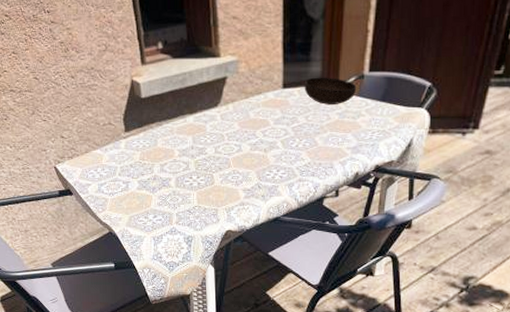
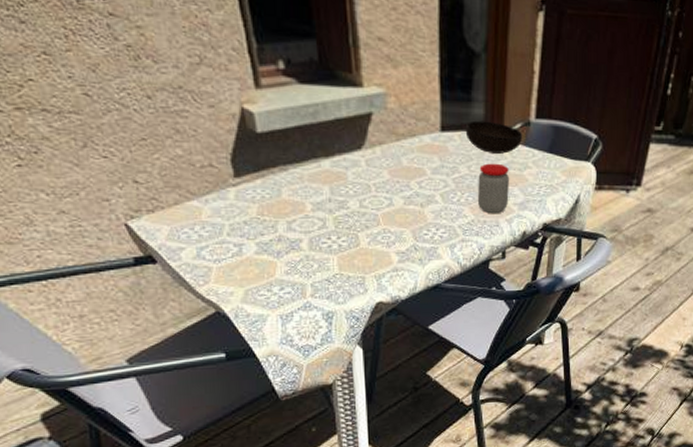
jar: none [313,113,344,156] -> present [477,163,510,213]

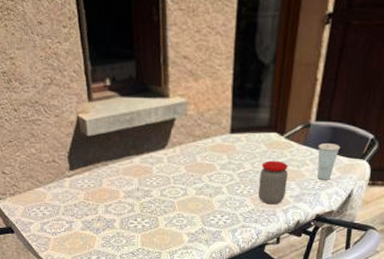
bowl: present [465,120,523,154] -> none [251,123,303,152]
cup: none [540,144,563,185] -> present [317,143,340,180]

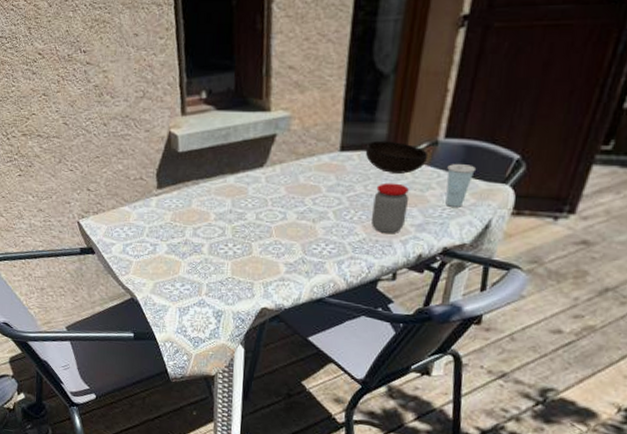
bowl: none [251,123,303,152] -> present [365,140,429,174]

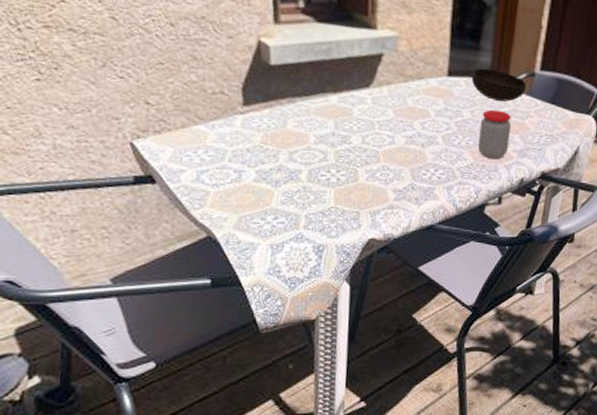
cup: present [445,164,475,207] -> none [542,95,566,135]

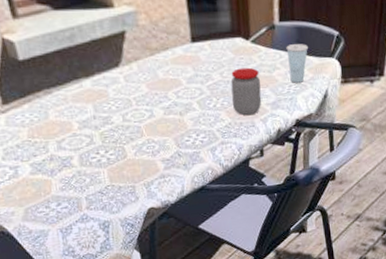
bowl: present [471,68,527,102] -> none [214,28,269,59]
cup: none [542,95,566,135] -> present [286,44,308,83]

